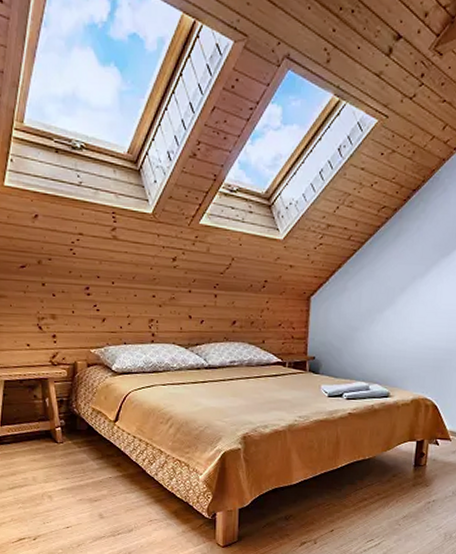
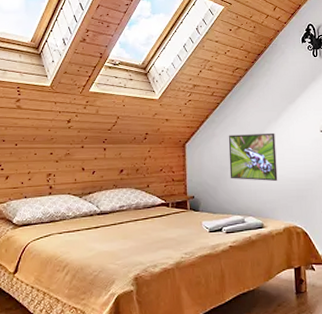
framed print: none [358,290,419,348] -> present [228,132,278,182]

